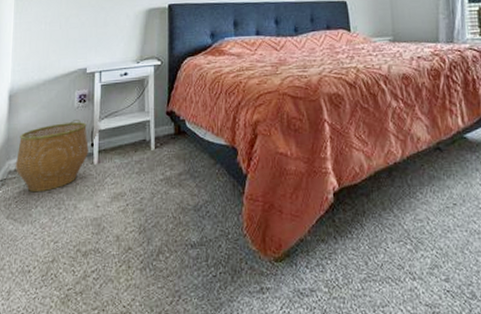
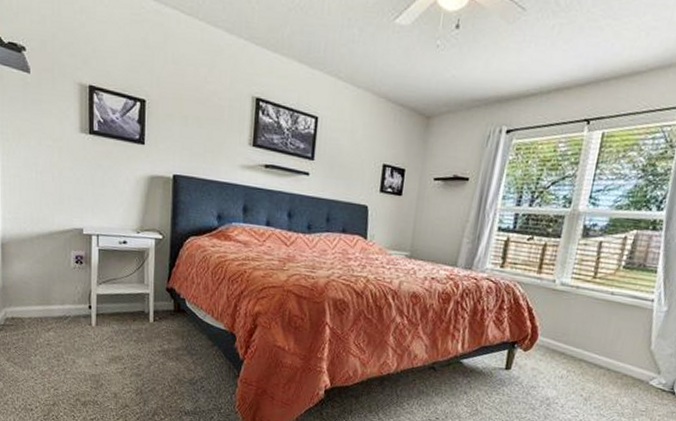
basket: present [15,120,89,193] -> none [12,279,86,343]

